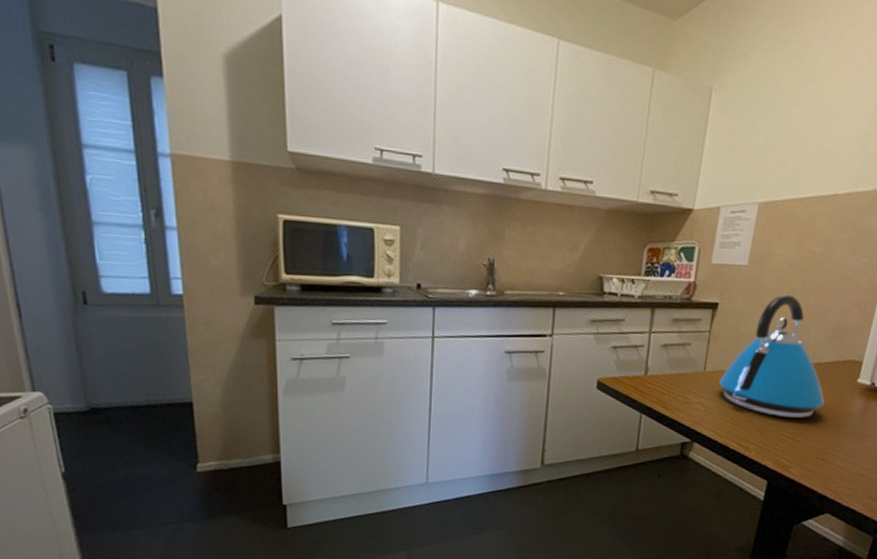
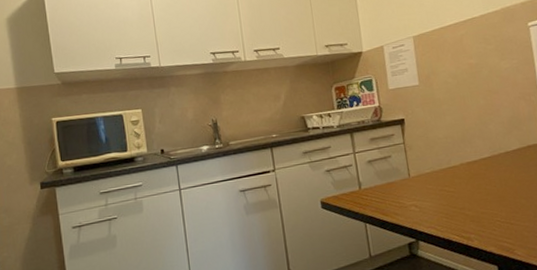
kettle: present [719,294,825,419] -> none [425,100,524,205]

